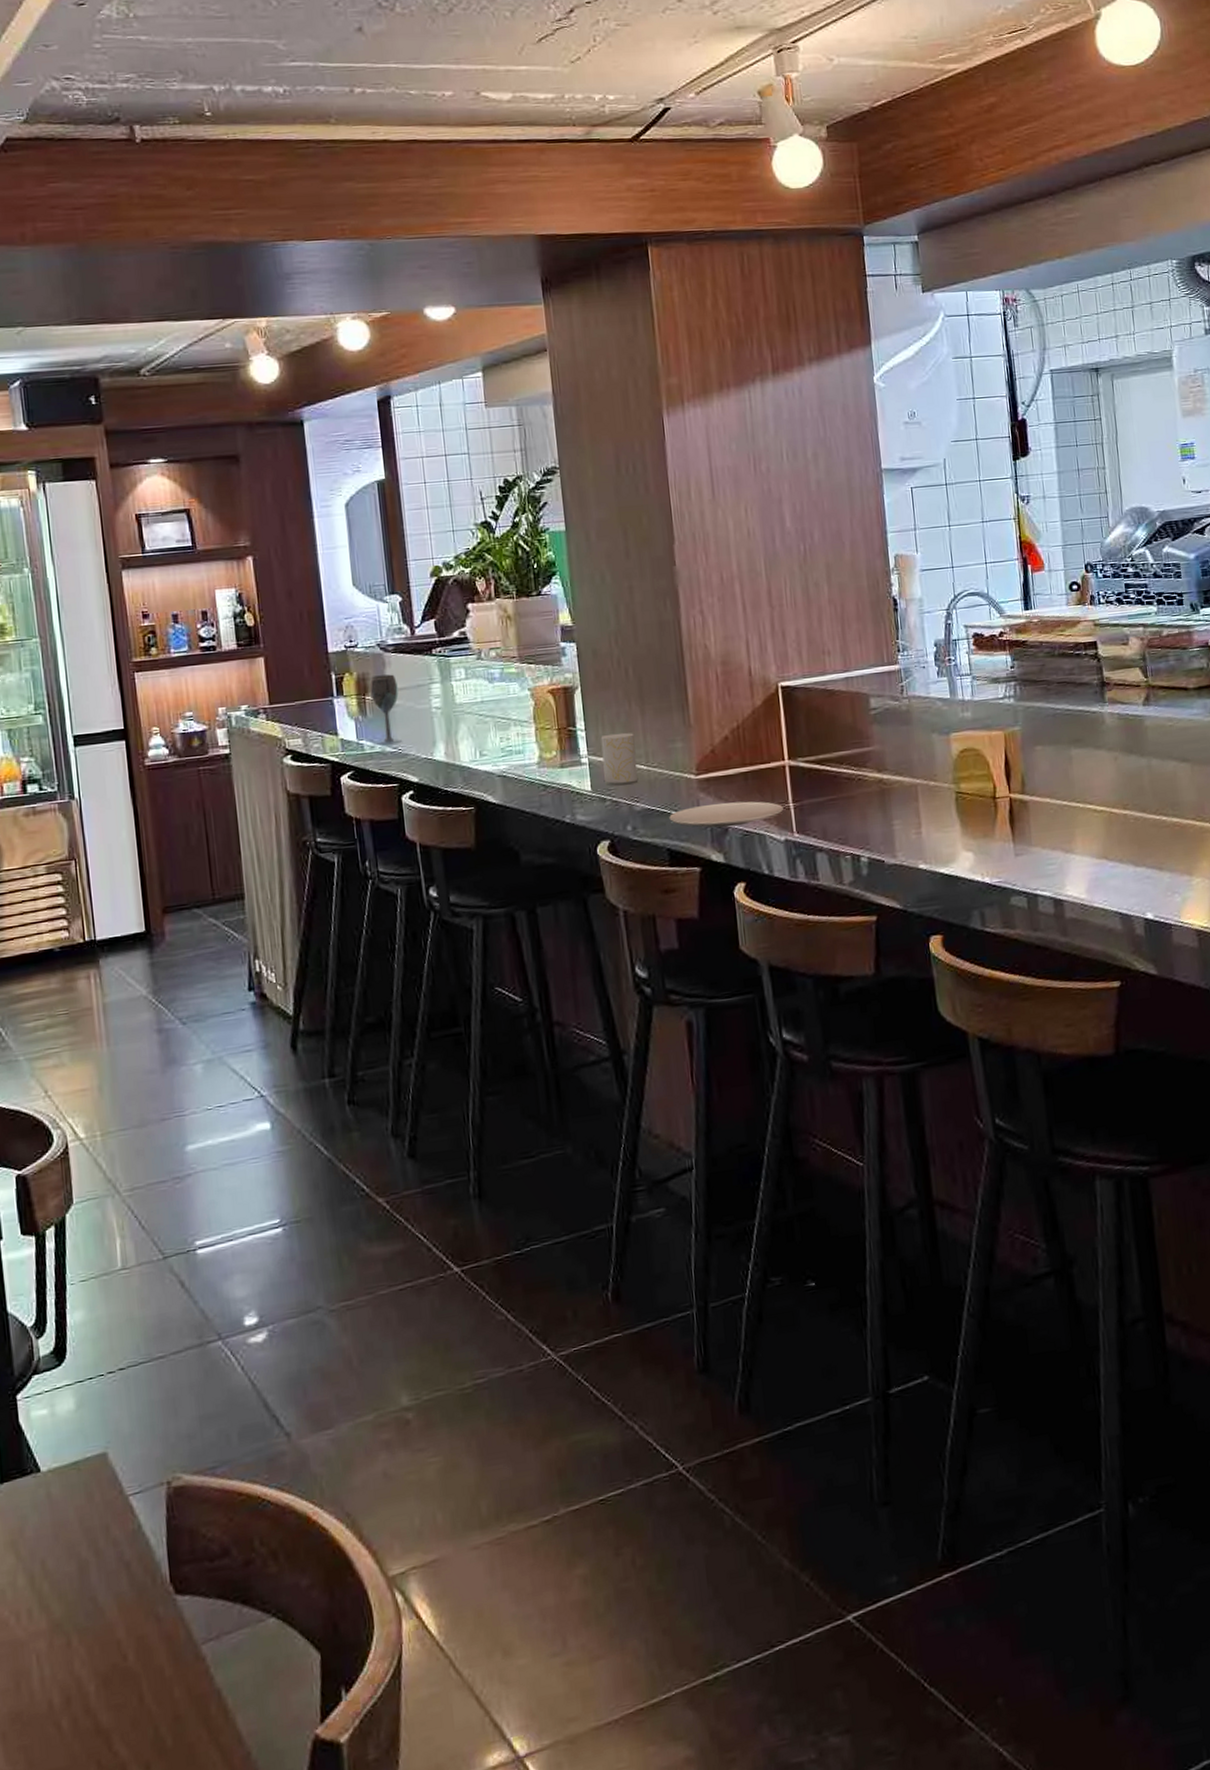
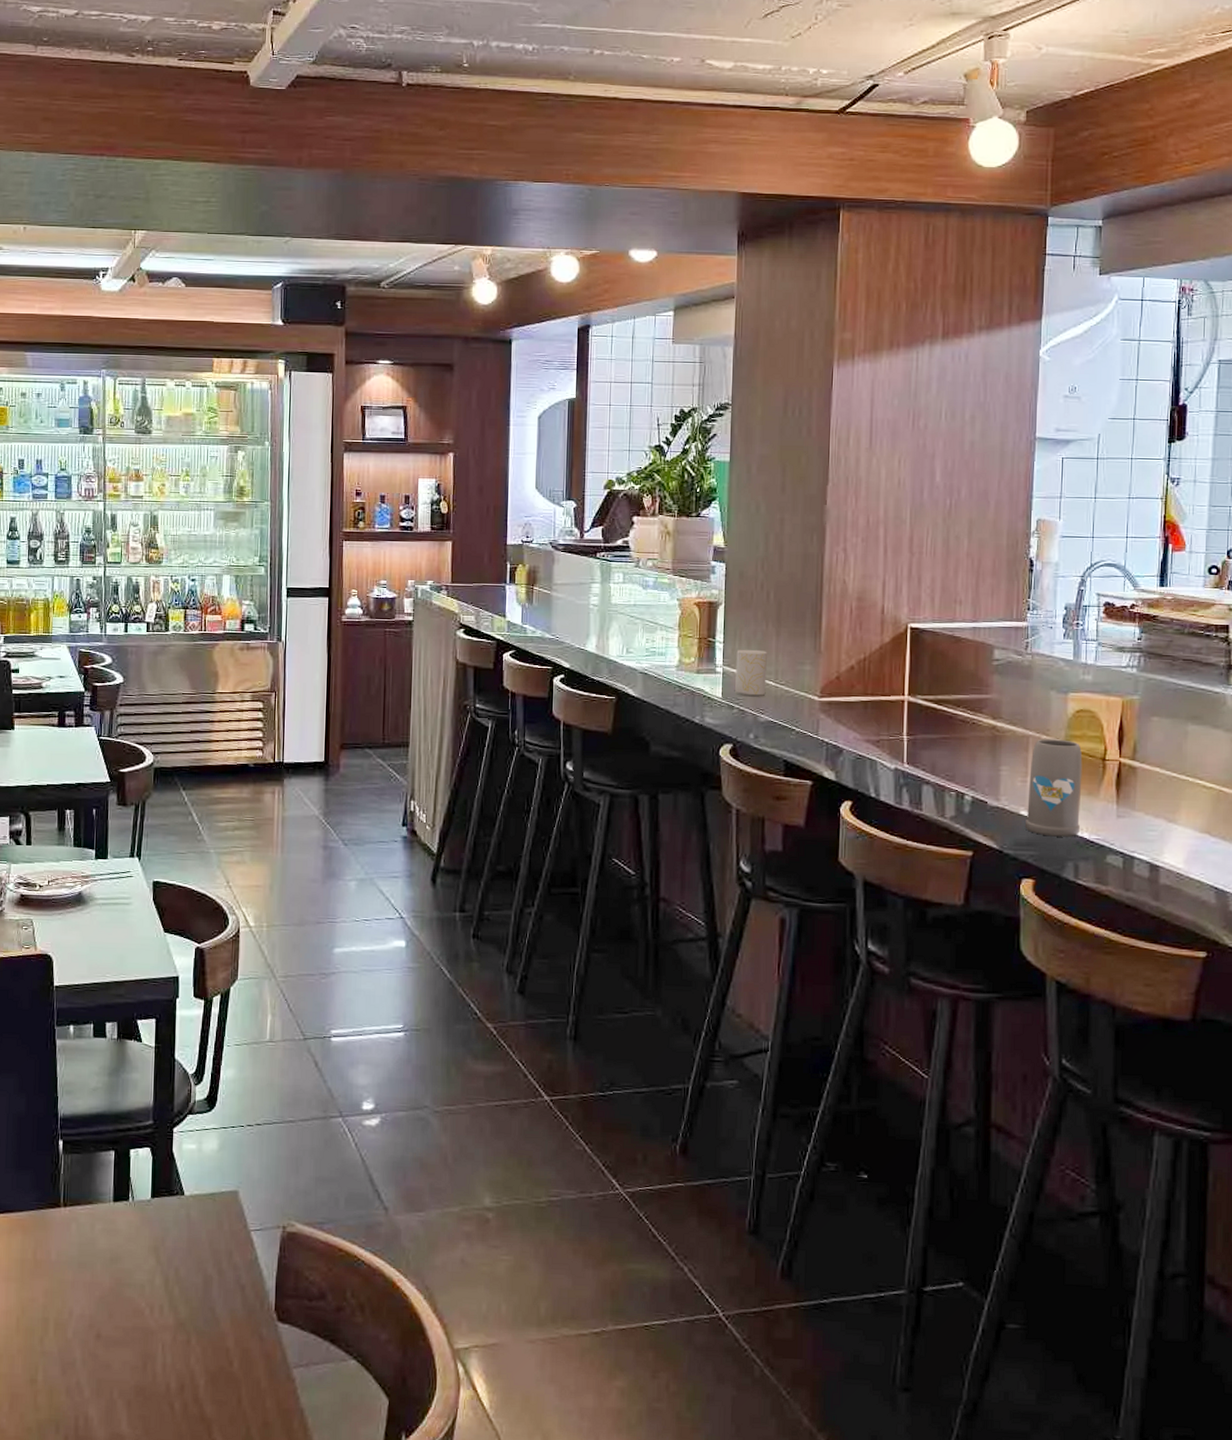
wine glass: present [369,674,403,746] -> none [538,570,564,632]
plate: present [669,801,784,828] -> none [789,725,898,749]
beer mug: none [922,783,981,887] -> present [1026,739,1083,837]

